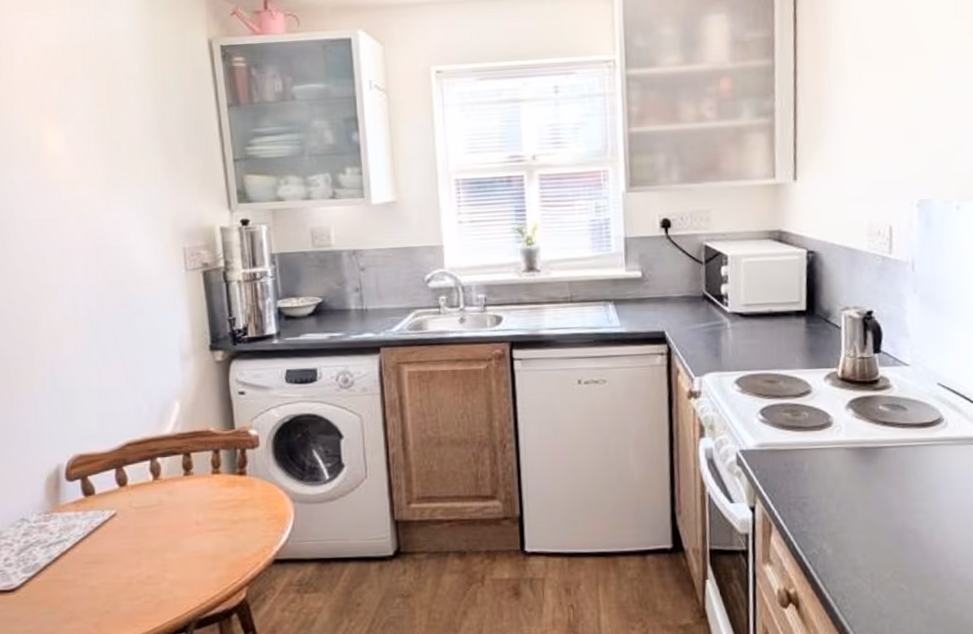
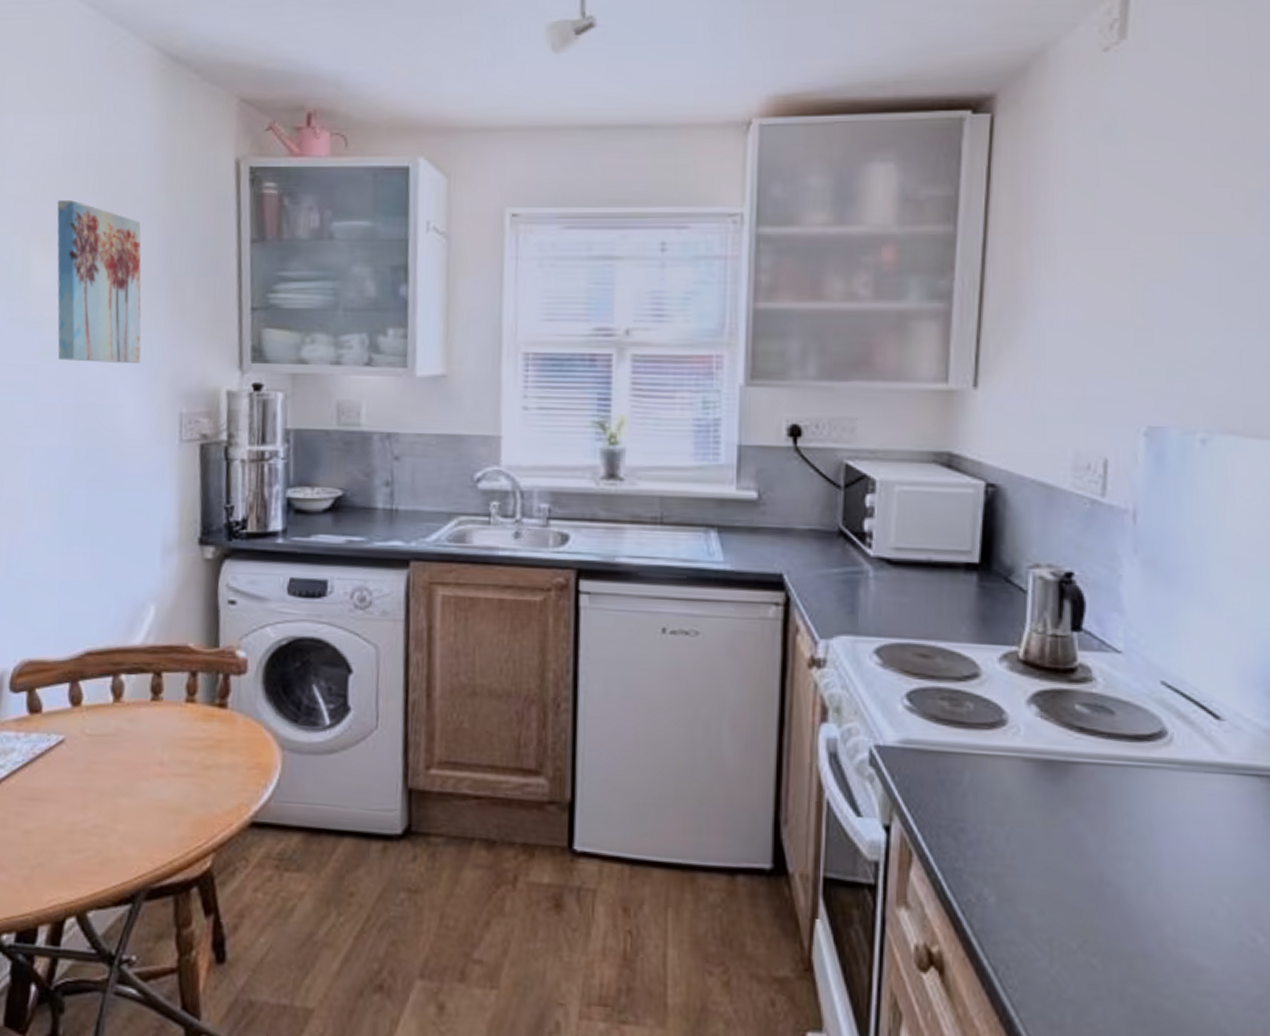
wall art: none [60,81,146,213] -> present [57,200,141,363]

